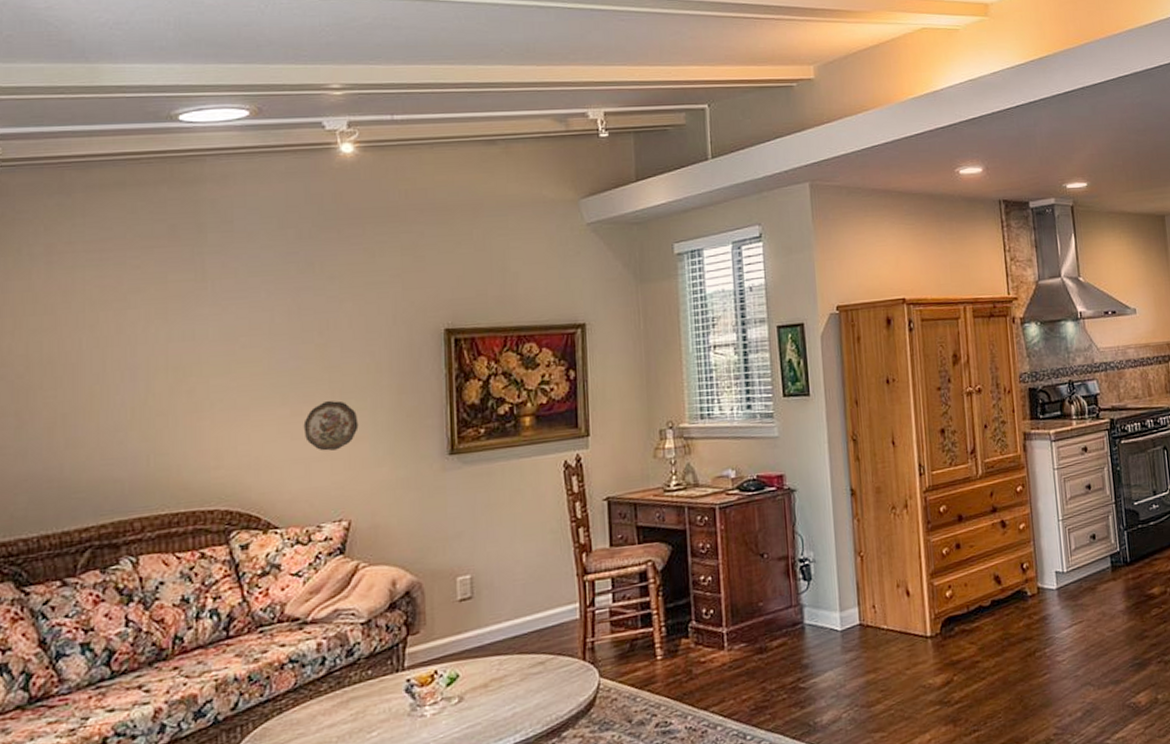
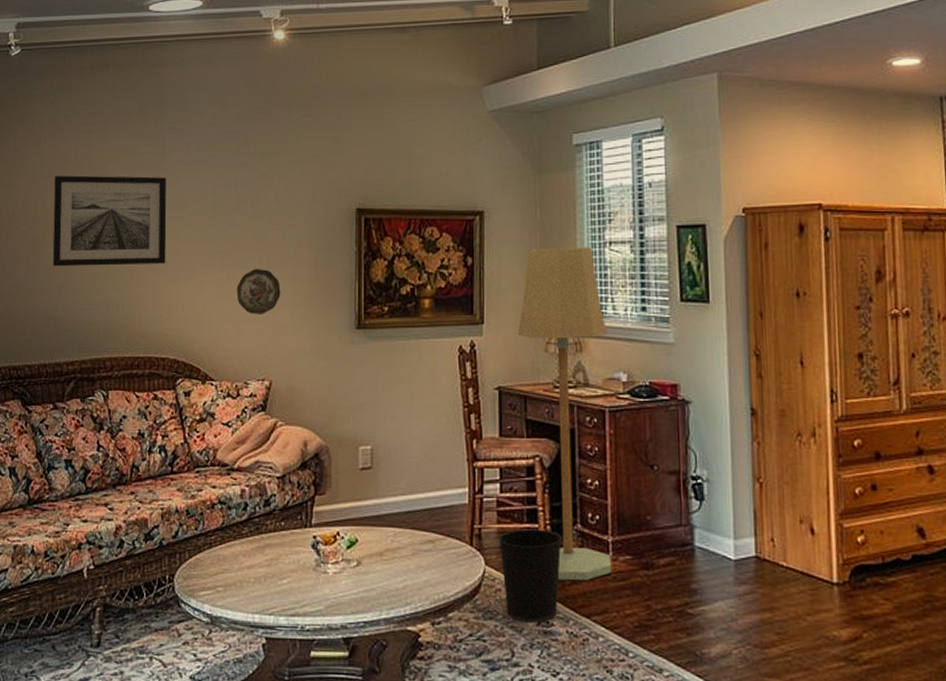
wall art: none [54,307,211,420] -> present [52,175,167,267]
wastebasket: none [612,631,677,727] -> present [498,529,562,623]
floor lamp: none [624,352,727,680] -> present [517,247,611,581]

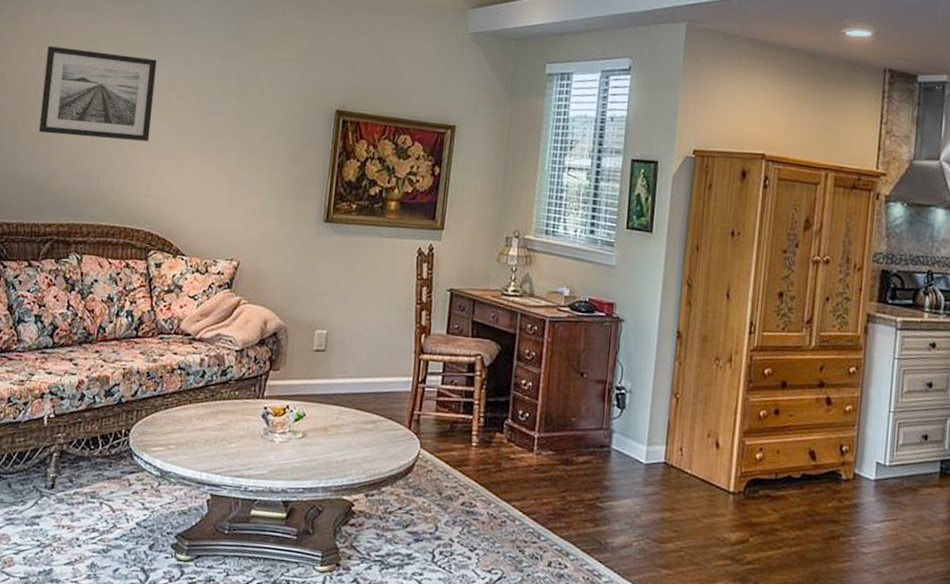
decorative plate: present [236,269,281,314] -> none [214,156,257,199]
wastebasket: present [498,529,562,623] -> none [435,418,493,503]
floor lamp: present [517,247,611,581] -> none [473,165,556,470]

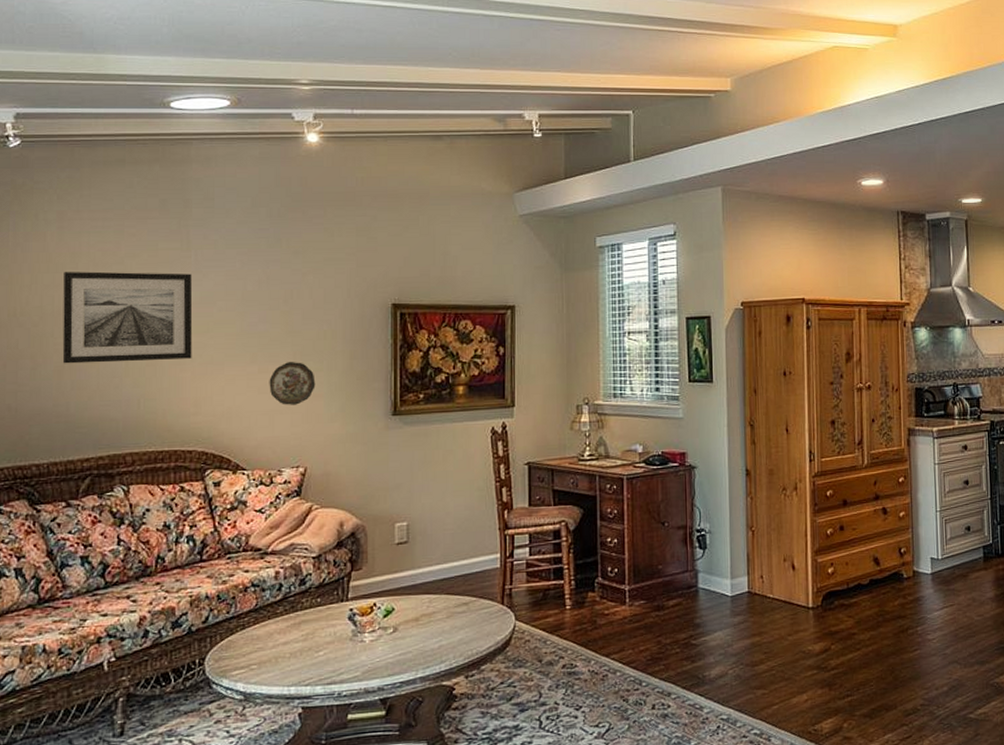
decorative plate: none [214,156,257,199] -> present [269,362,316,405]

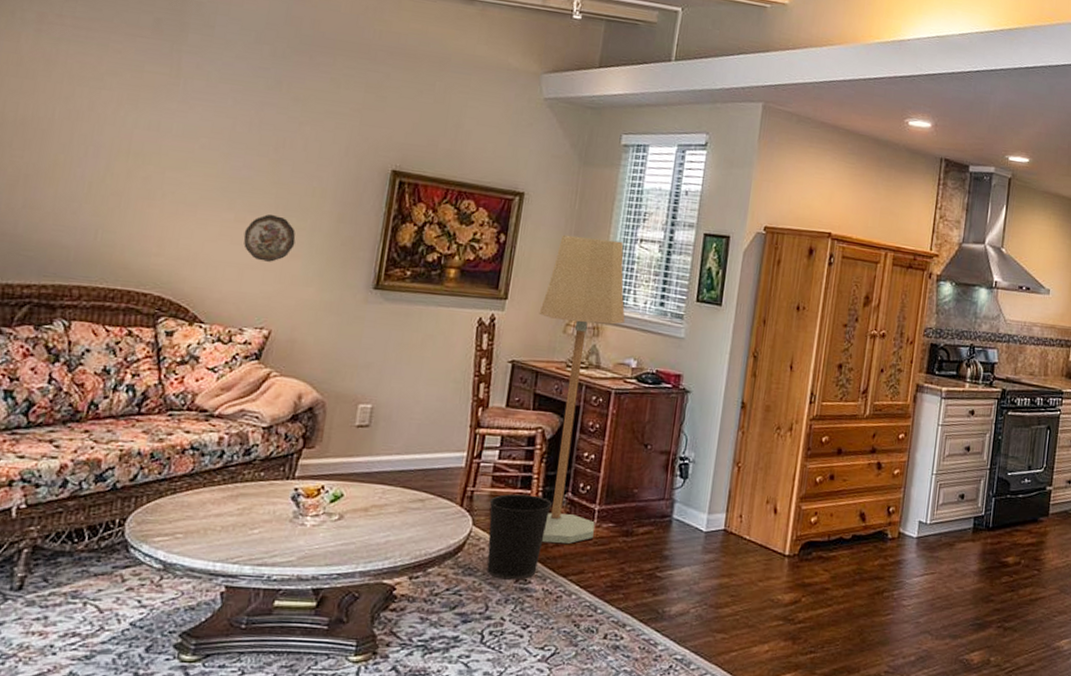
wall art: present [62,271,193,364] -> none [17,79,177,195]
wastebasket: none [527,584,585,667] -> present [487,493,552,580]
floor lamp: none [545,337,628,628] -> present [539,234,625,544]

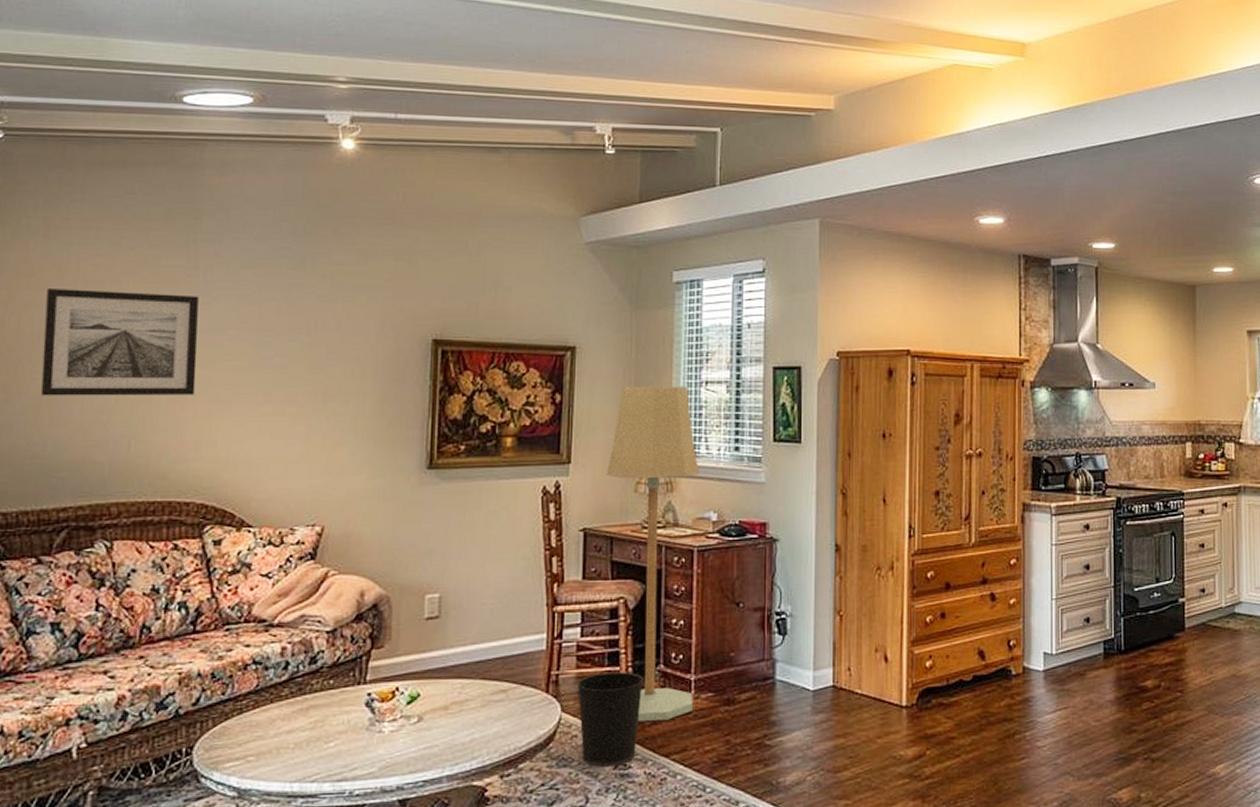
wall art: none [17,79,177,195] -> present [40,289,199,396]
decorative plate: present [243,214,296,262] -> none [284,403,339,453]

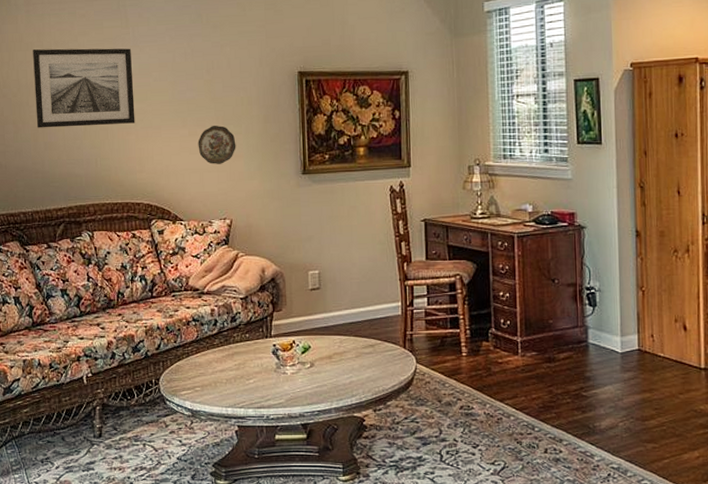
decorative plate: none [284,403,339,453] -> present [198,126,236,164]
wastebasket: present [576,671,643,767] -> none [427,333,479,407]
floor lamp: present [606,386,699,722] -> none [439,100,520,374]

